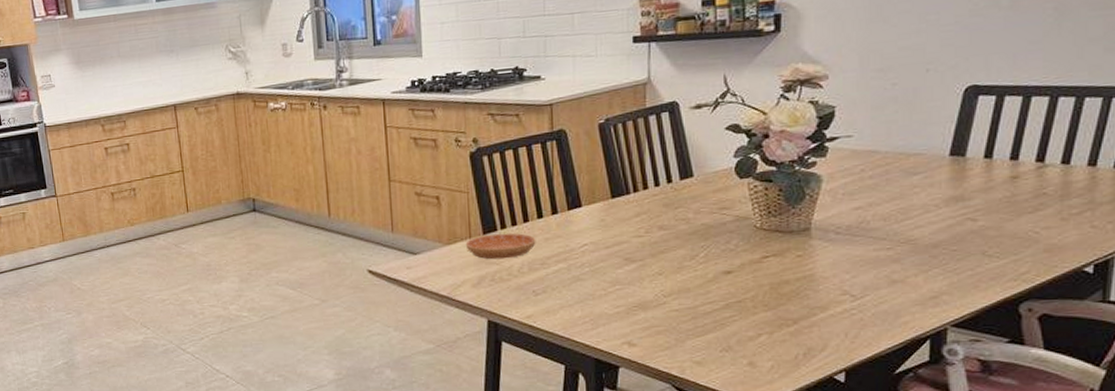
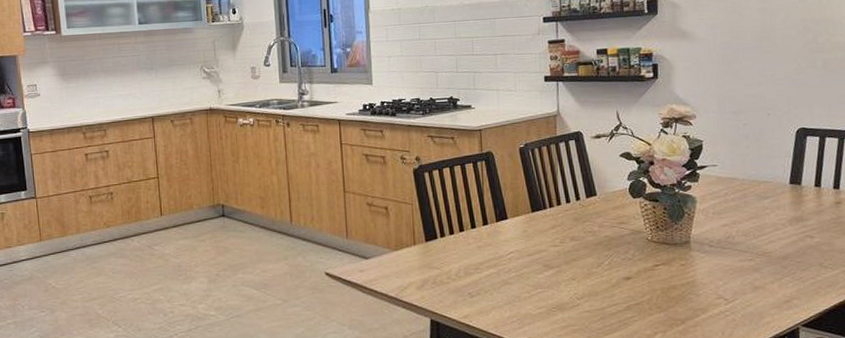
saucer: present [465,233,536,260] -> none [410,241,471,265]

